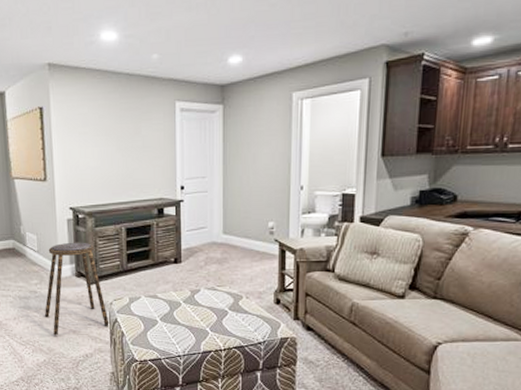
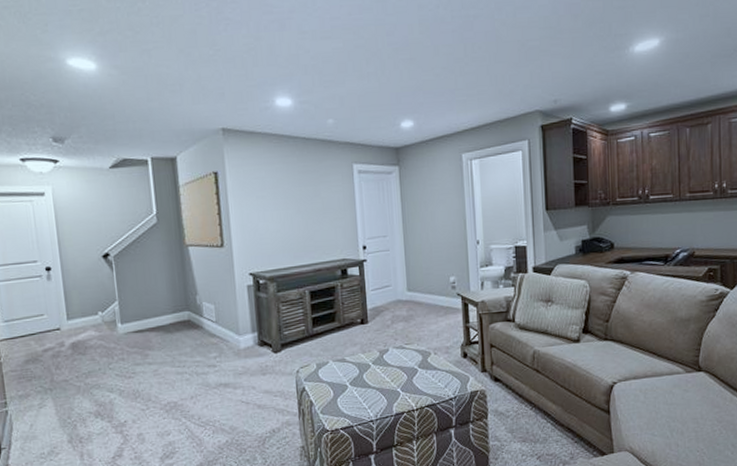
stool: present [44,242,109,336] -> none [225,308,297,412]

